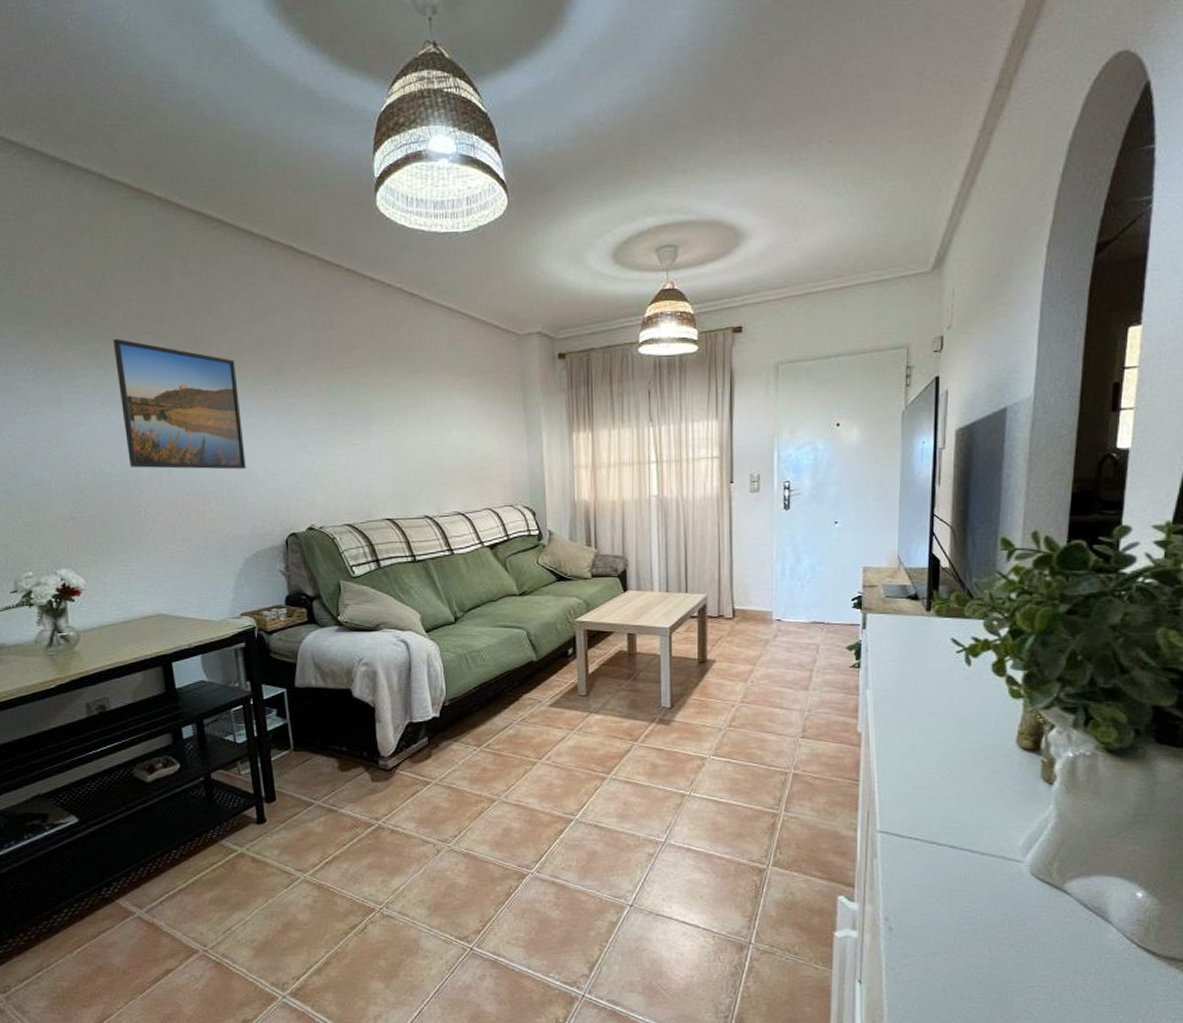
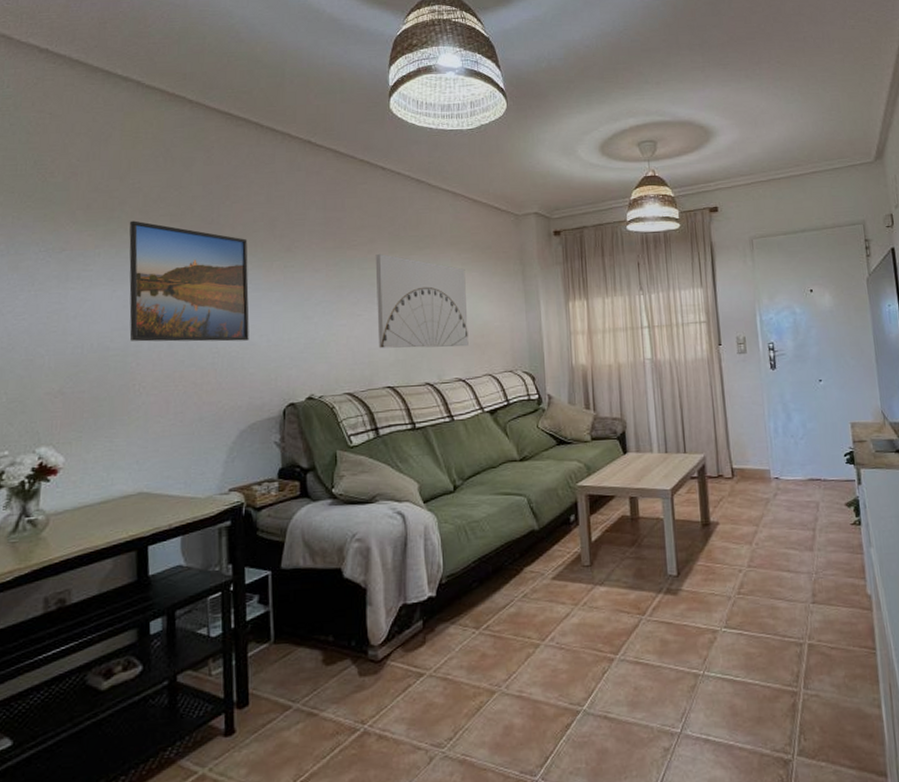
wall art: none [368,377,468,480] -> present [375,253,469,348]

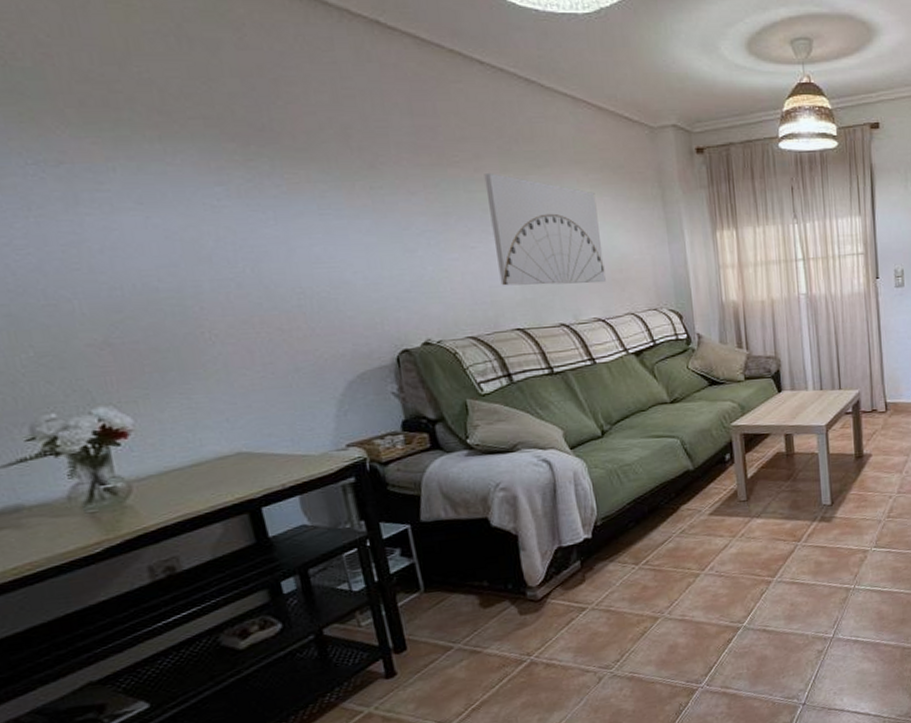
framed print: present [129,220,249,342] -> none [146,124,340,281]

